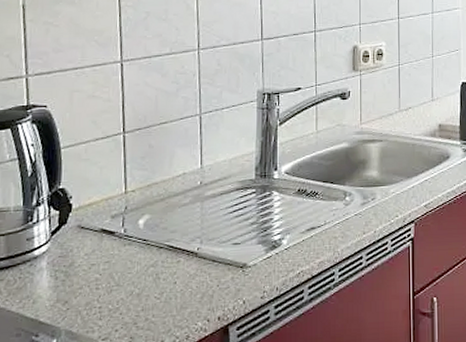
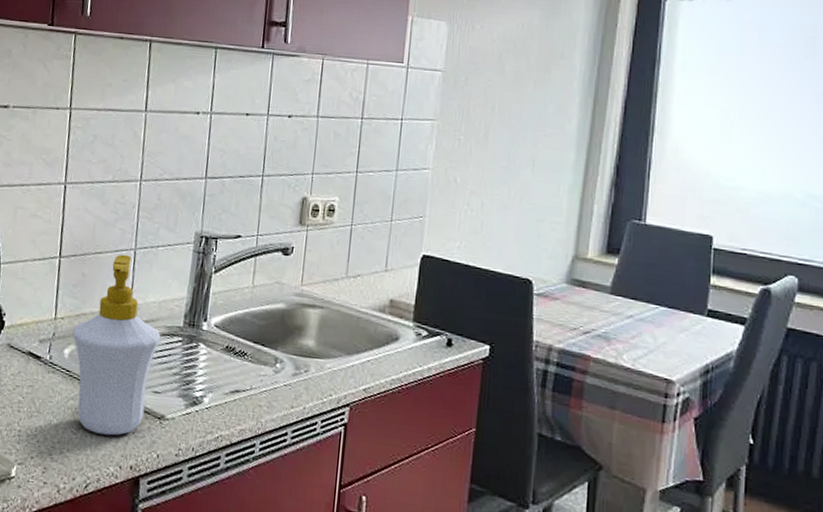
soap bottle: none [145,120,235,294] -> present [72,254,161,436]

